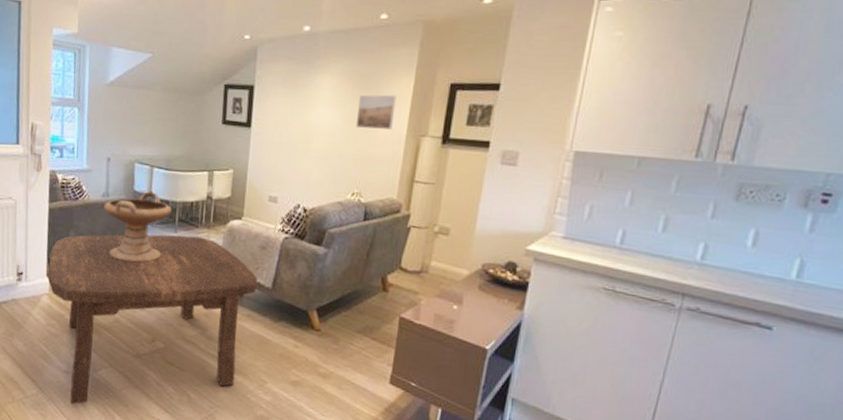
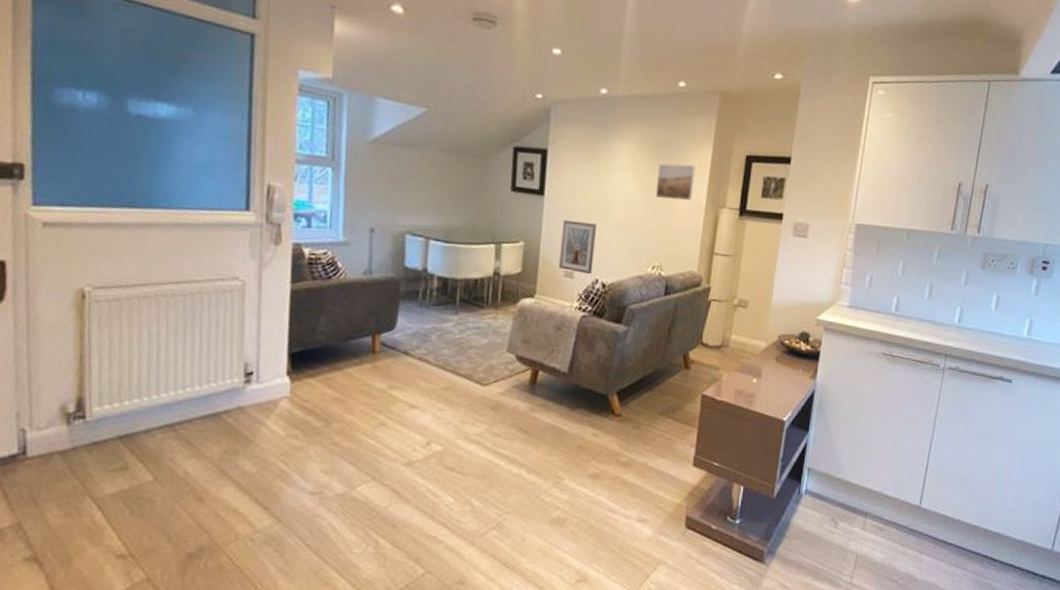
coffee table: present [47,234,258,405] -> none [288,317,553,533]
decorative bowl: present [103,191,172,262] -> none [365,267,451,351]
picture frame: none [264,149,299,200] -> present [559,220,596,275]

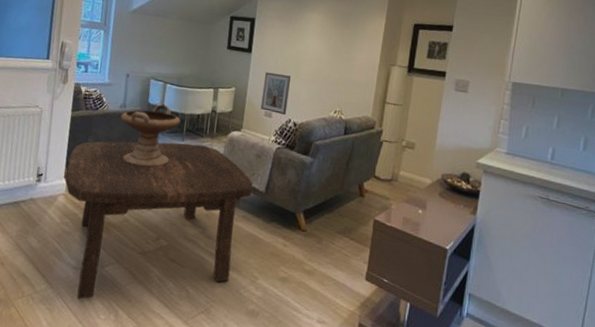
coffee table: none [288,317,553,533] -> present [65,141,253,300]
decorative bowl: none [365,267,451,351] -> present [120,104,181,167]
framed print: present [655,163,696,200] -> none [338,29,371,59]

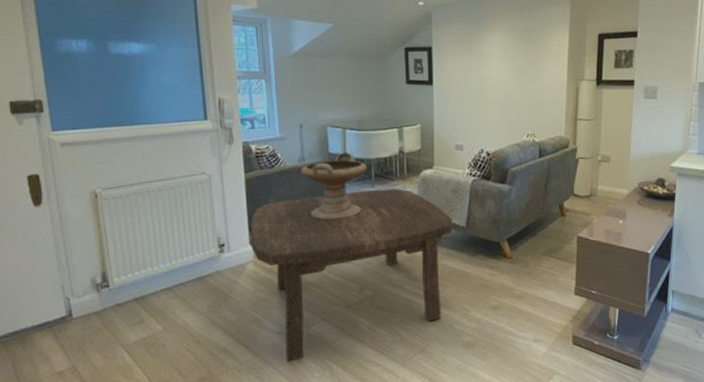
picture frame: present [260,72,291,116] -> none [450,103,478,146]

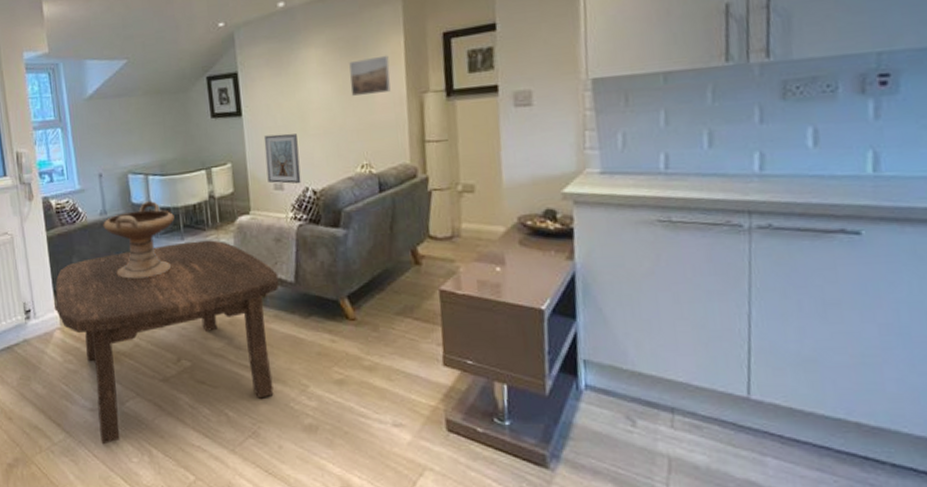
picture frame: none [450,103,478,146] -> present [263,133,301,184]
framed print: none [524,46,556,78] -> present [349,55,391,97]

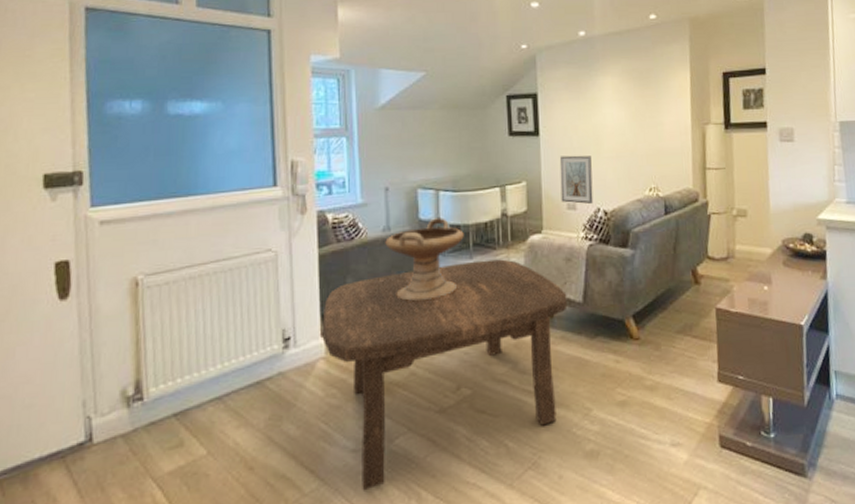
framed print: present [349,55,391,97] -> none [642,88,677,124]

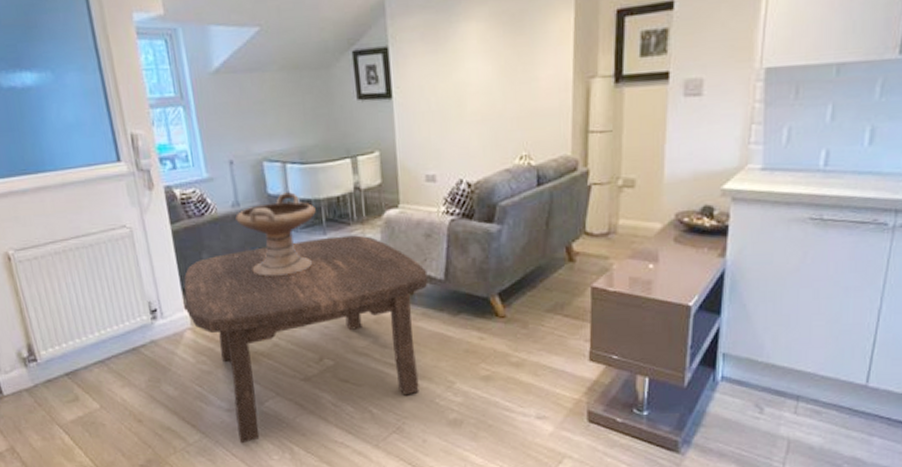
picture frame: present [559,155,594,205] -> none [415,119,455,176]

